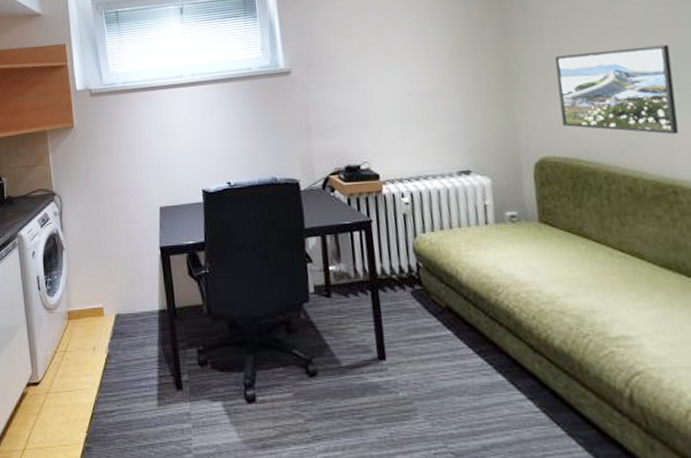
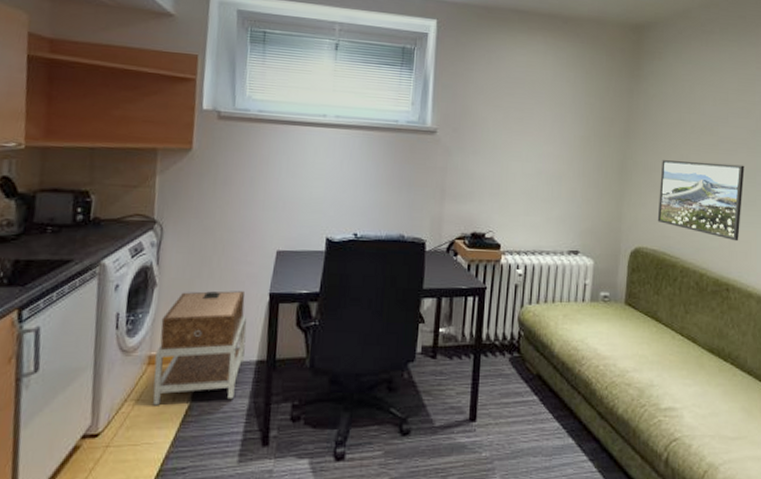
nightstand: none [73,247,147,356] -> present [152,291,247,406]

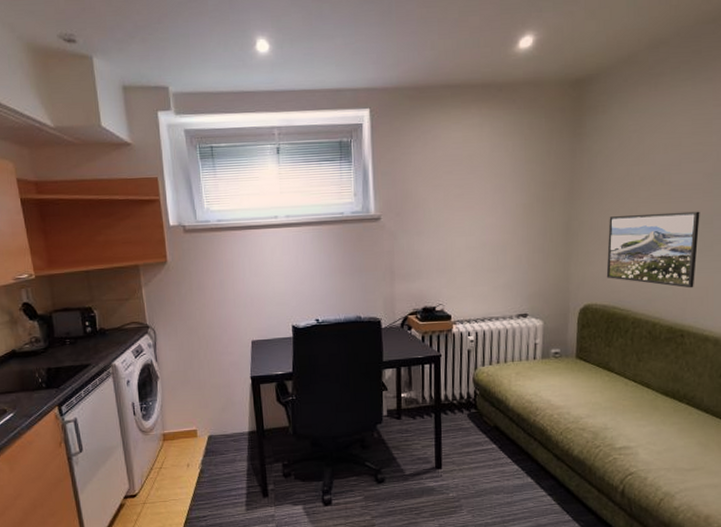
nightstand: present [152,291,247,406] -> none [167,377,238,472]

